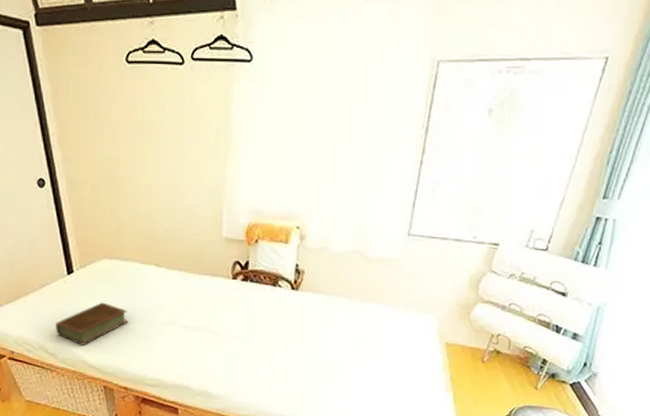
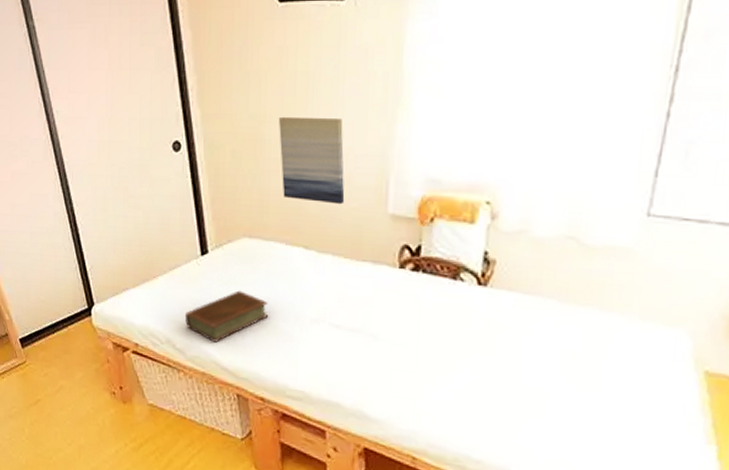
wall art: none [131,159,188,231] -> present [279,116,345,205]

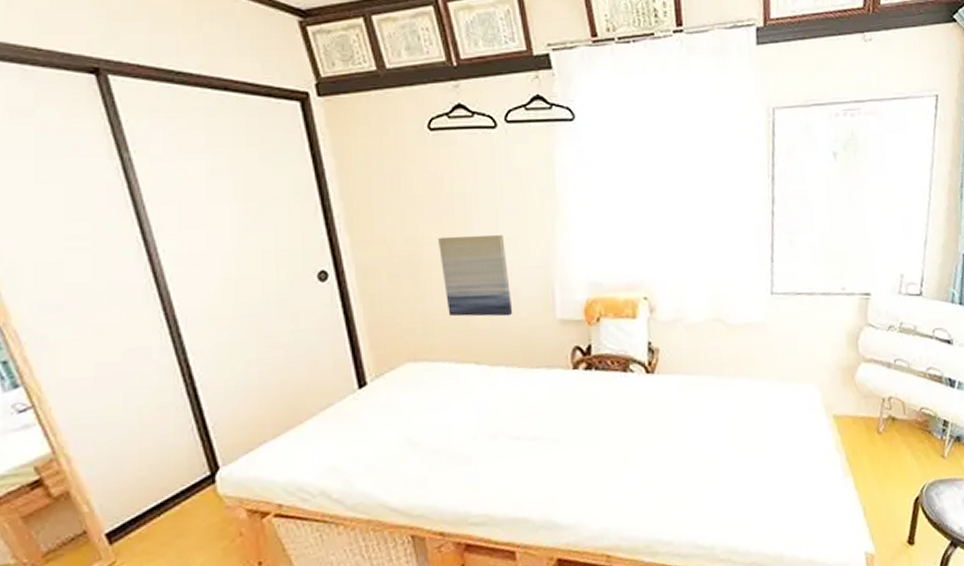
book: present [184,290,269,342] -> none [341,419,442,483]

